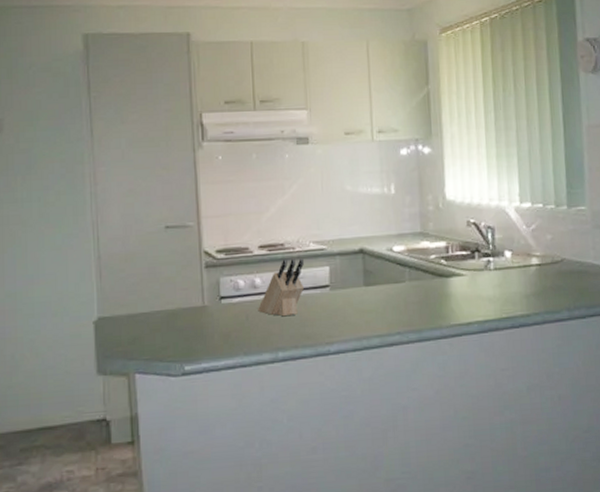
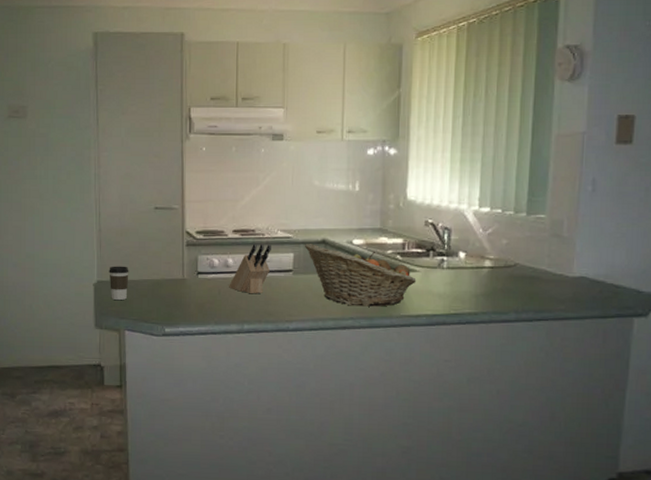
coffee cup: none [112,297,137,339] -> present [109,266,129,301]
fruit basket: none [341,254,464,320] -> present [305,244,417,307]

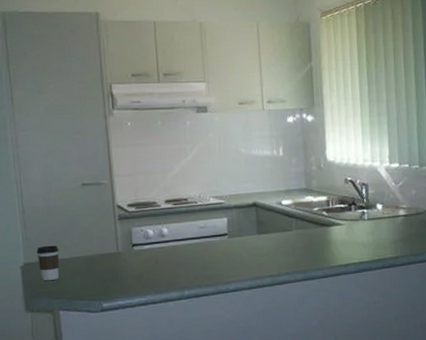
knife block: present [229,243,271,294] -> none [166,211,205,261]
fruit basket: present [305,244,417,307] -> none [237,207,342,262]

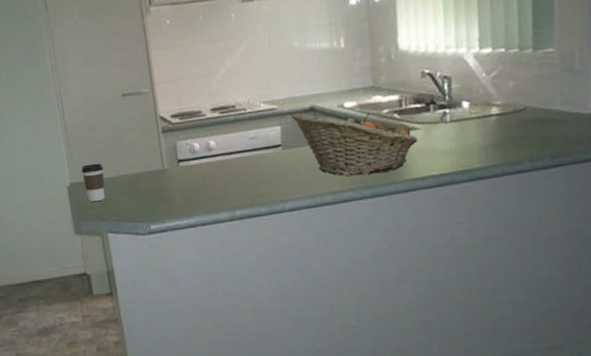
fruit basket: none [237,207,342,262] -> present [292,112,418,177]

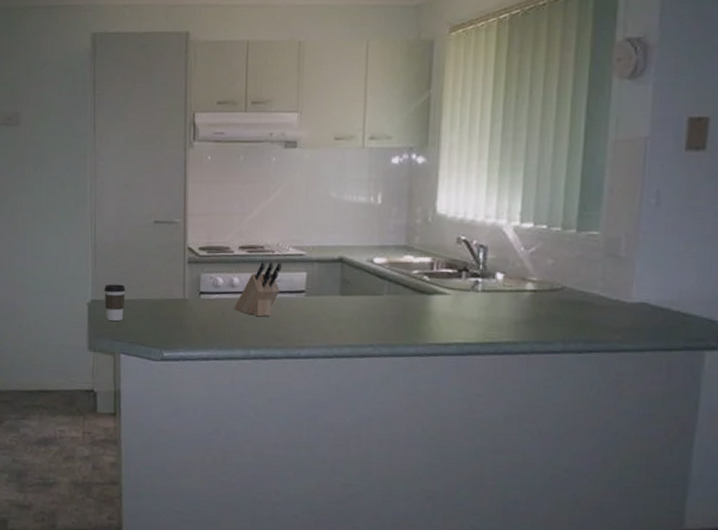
knife block: none [214,119,257,177] -> present [234,261,282,317]
fruit basket: present [292,112,418,177] -> none [319,262,446,333]

